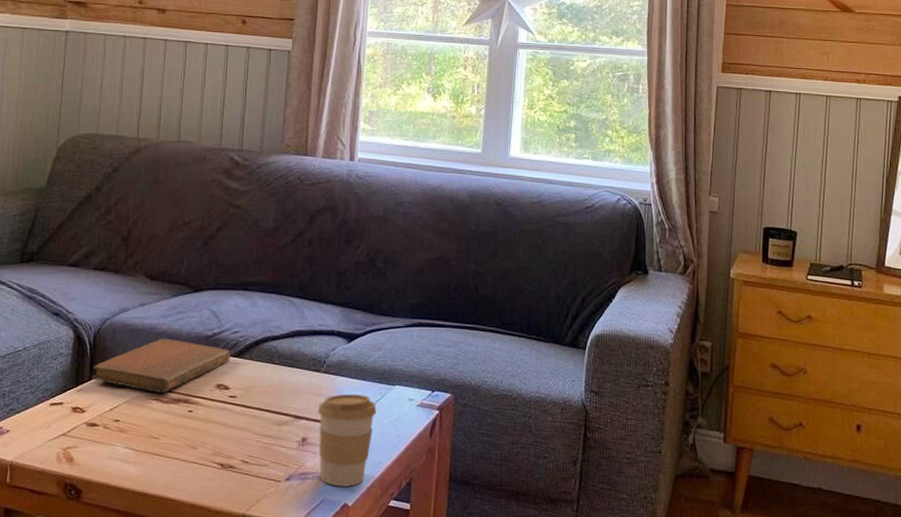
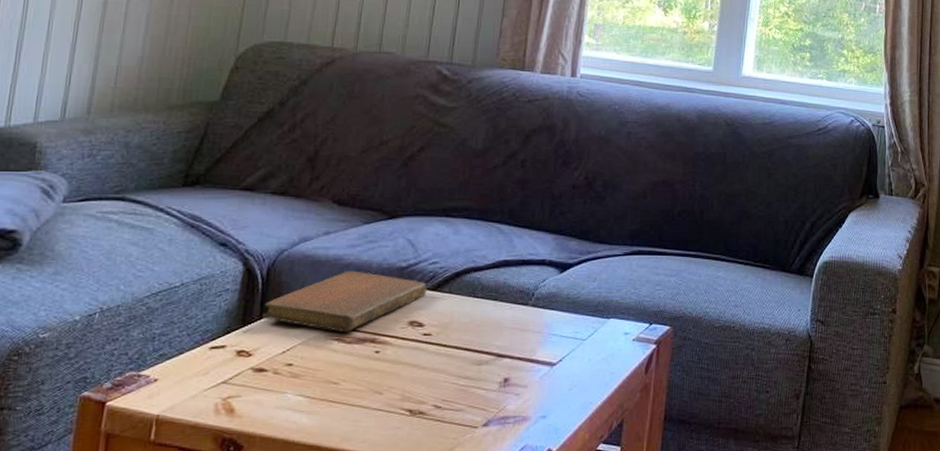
coffee cup: present [317,393,377,487] -> none [521,328,589,431]

